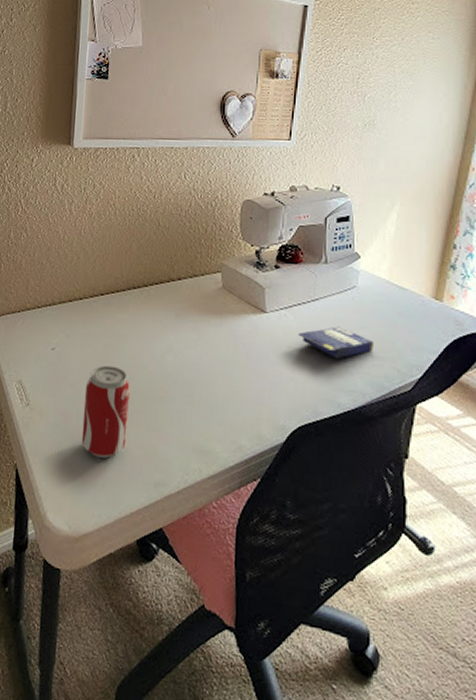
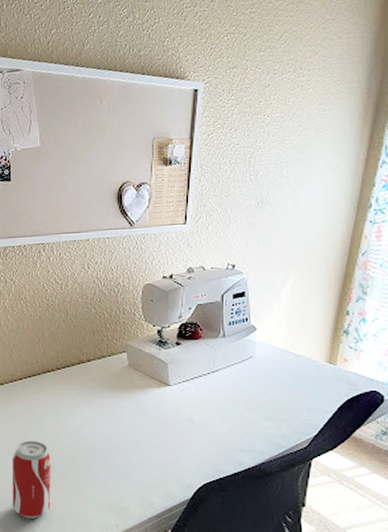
small box: present [298,326,375,359] -> none [200,394,272,423]

